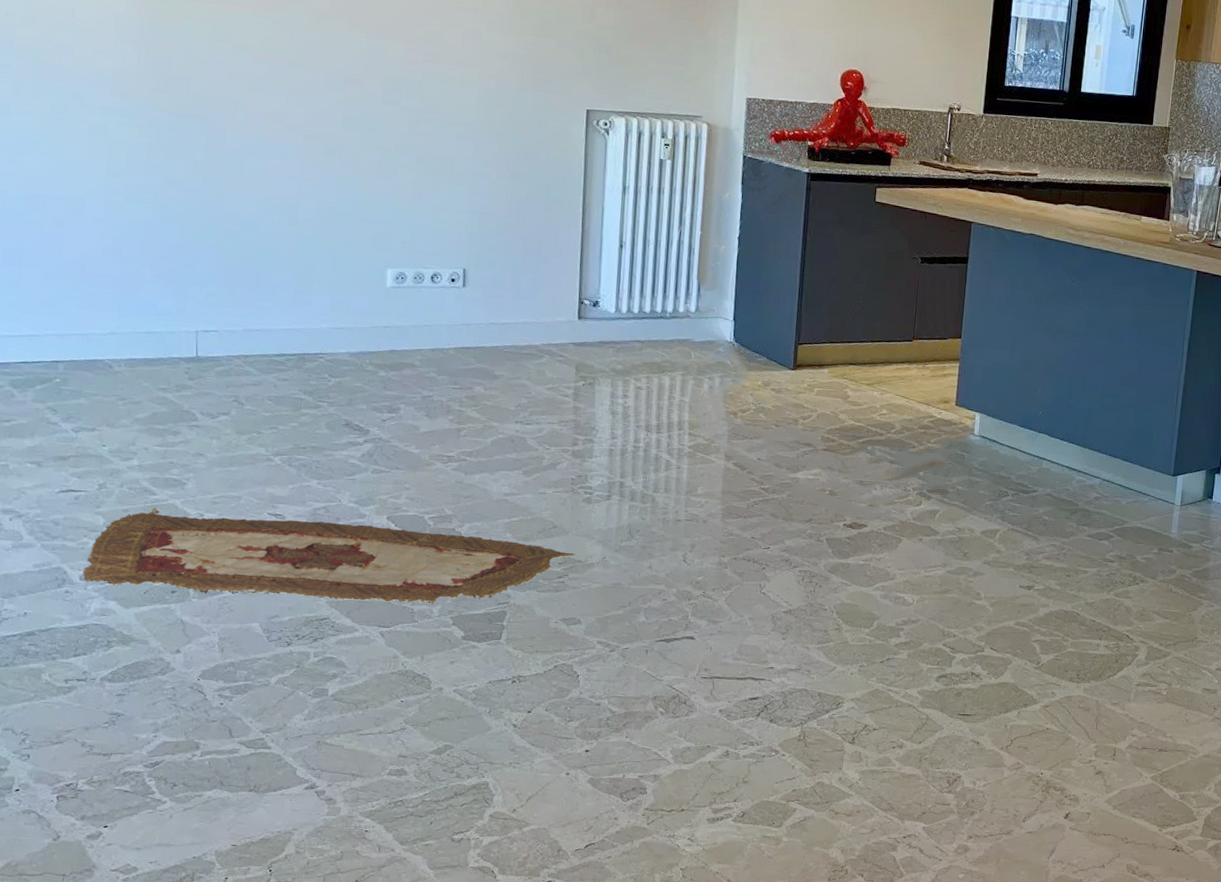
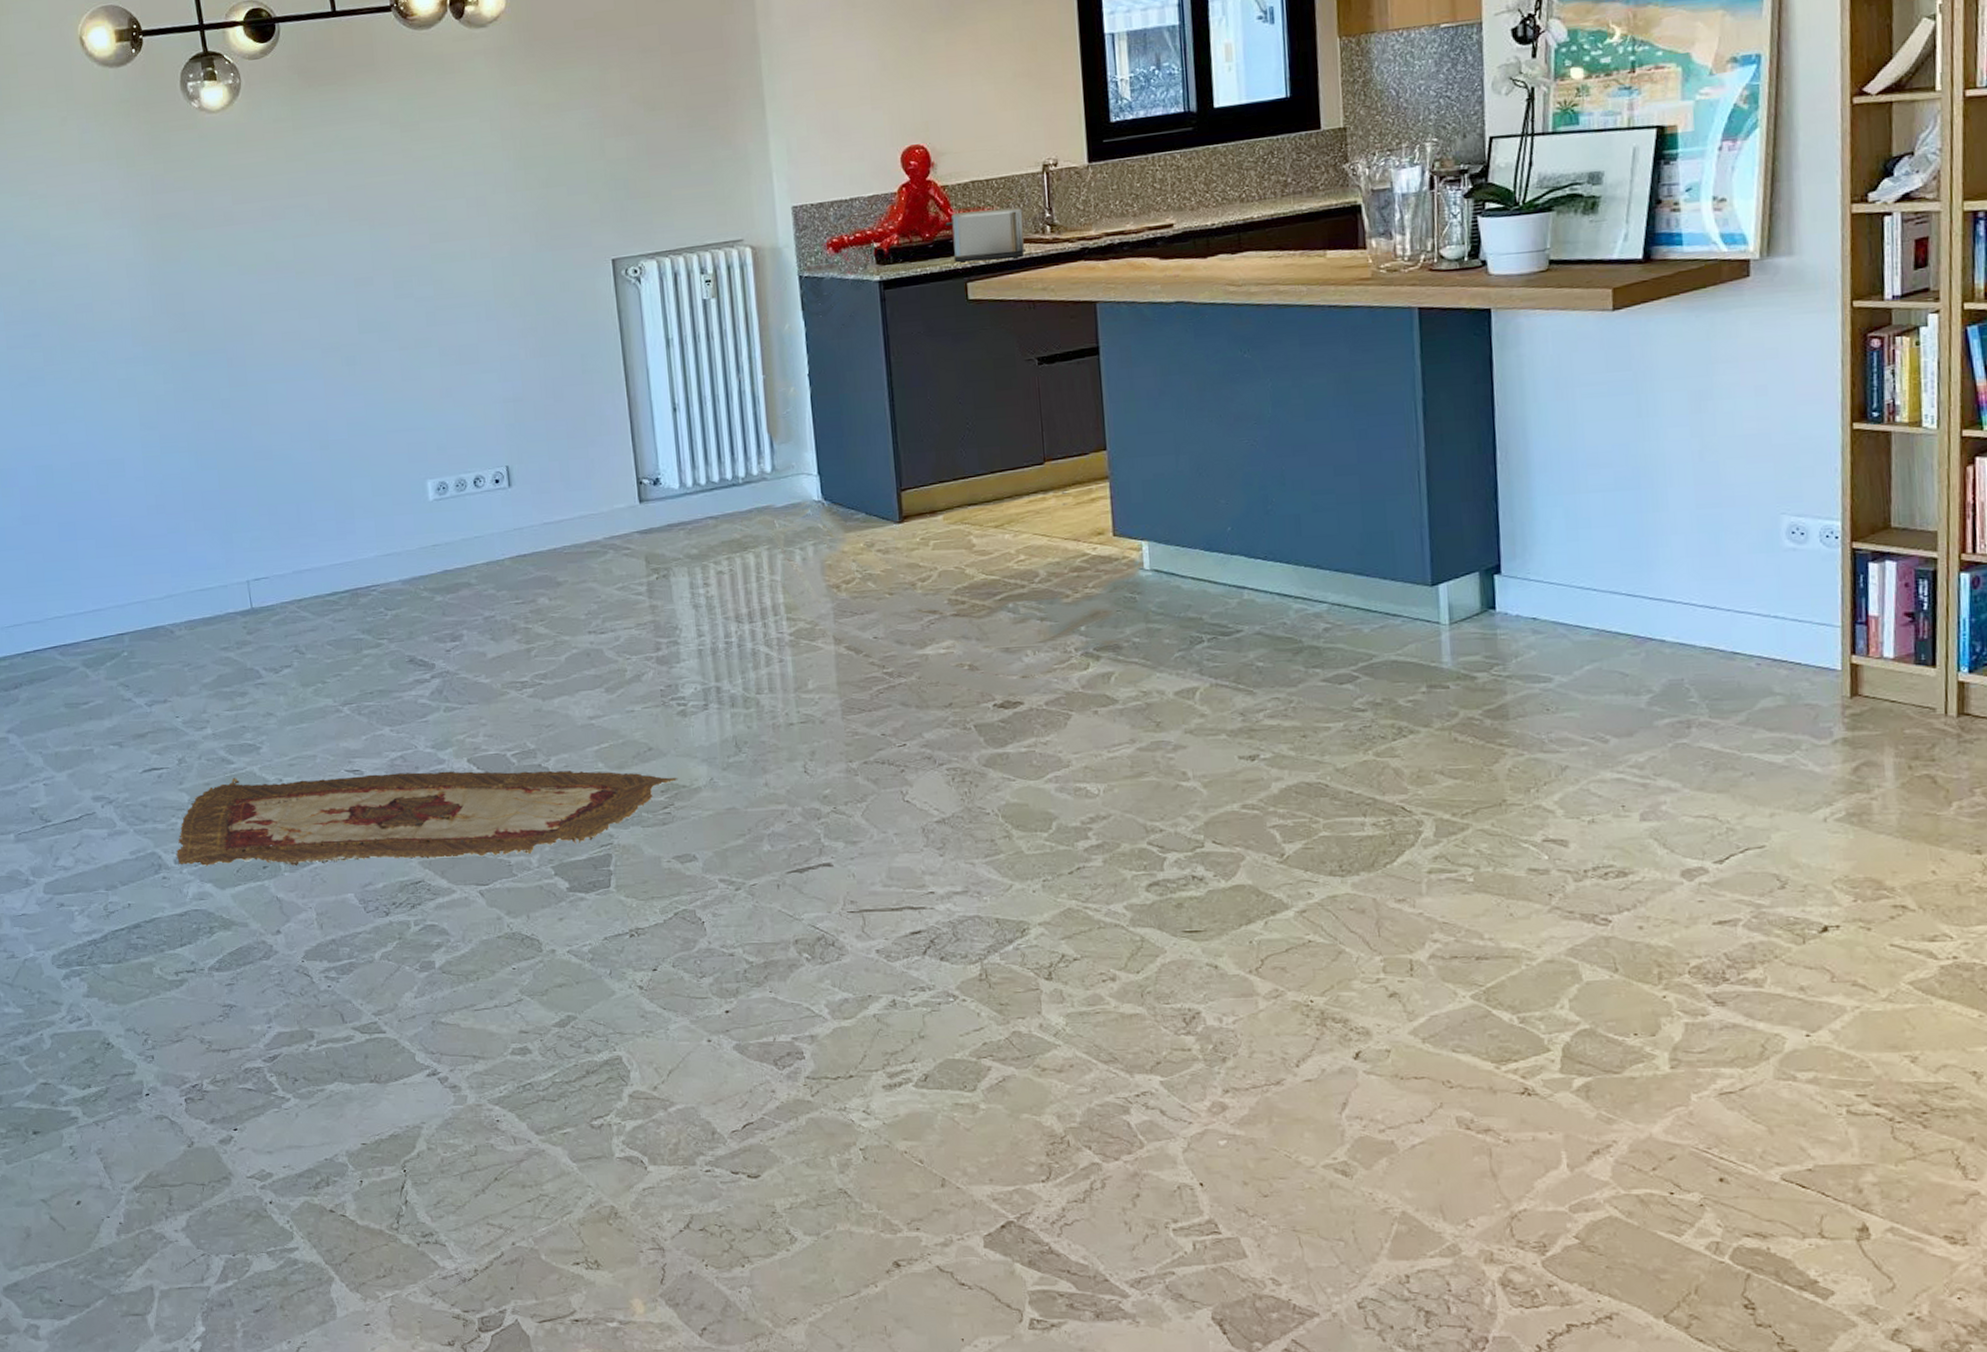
toaster: none [867,130,928,178] -> present [945,207,1026,263]

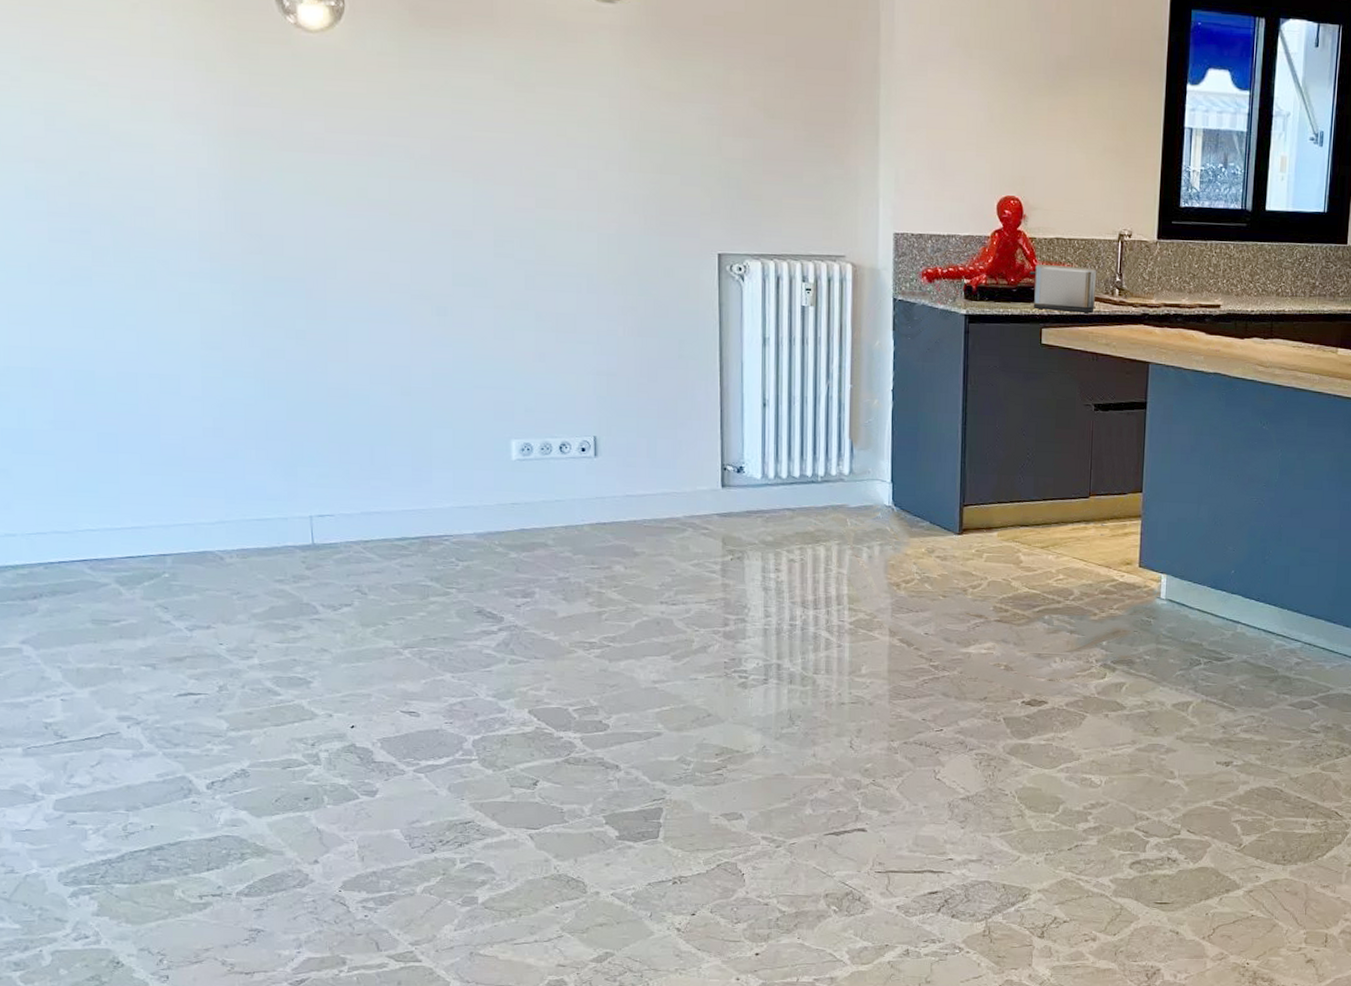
area rug: present [176,770,678,867] -> none [209,709,733,803]

